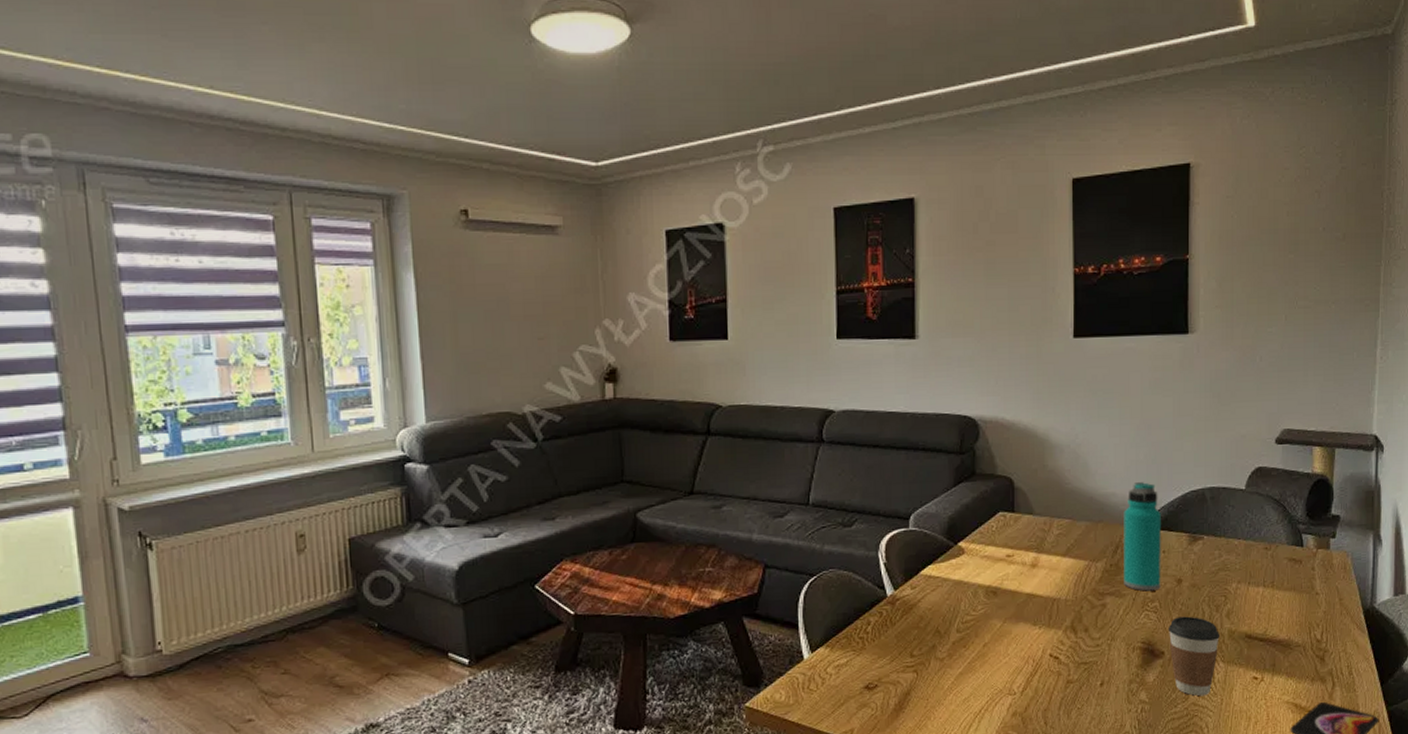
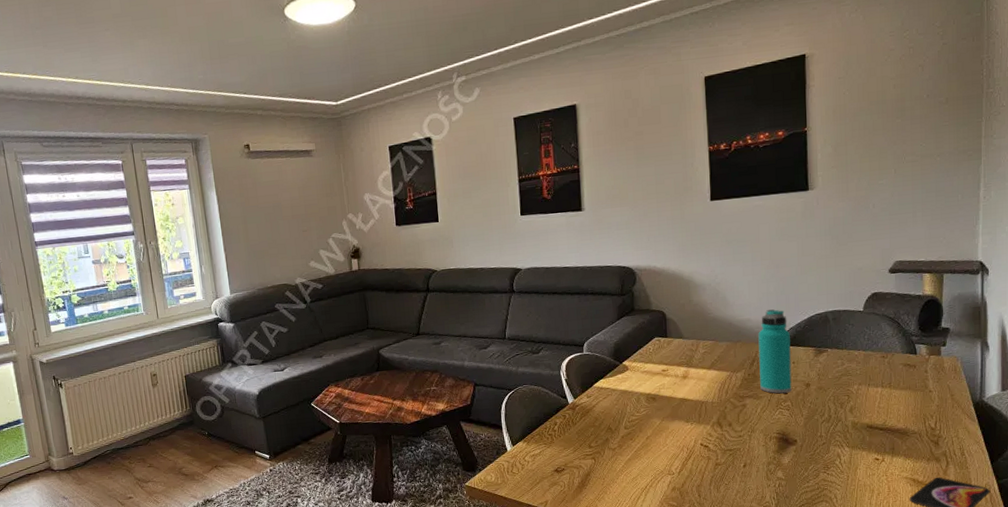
coffee cup: present [1168,616,1219,697] -> none [799,412,844,474]

